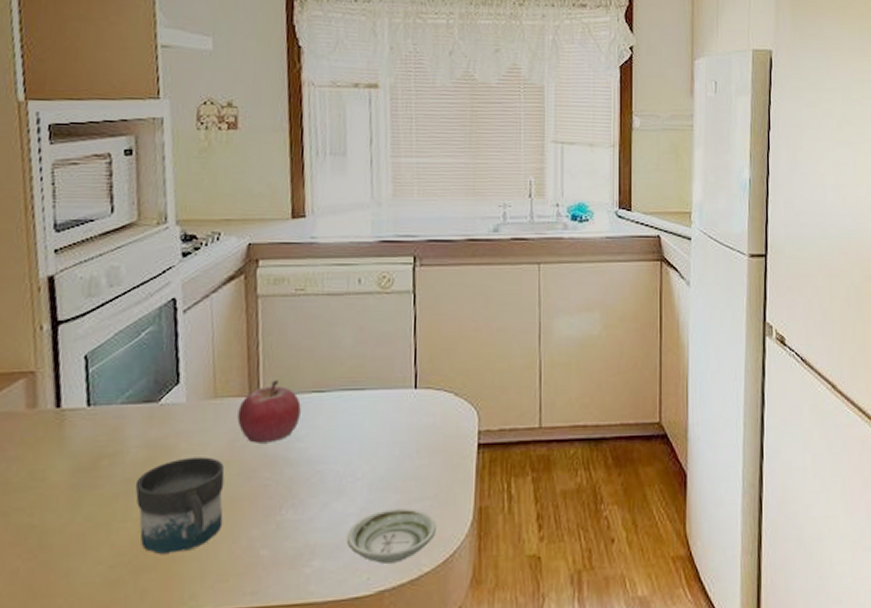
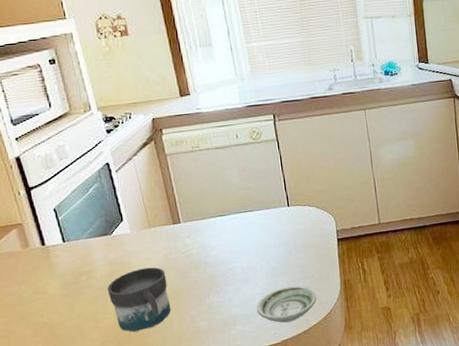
fruit: present [237,380,301,443] -> none [167,211,211,255]

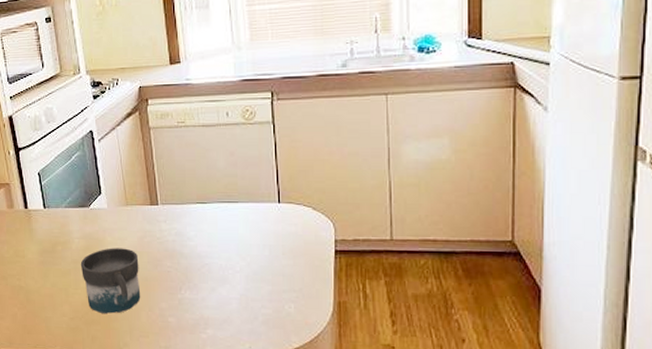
saucer: present [256,286,317,323] -> none [231,297,302,338]

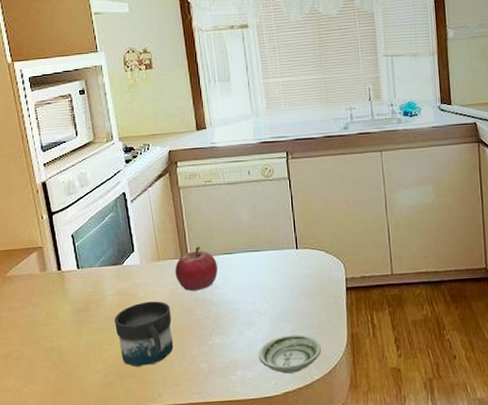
fruit: none [144,193,189,240] -> present [175,246,218,291]
saucer: none [231,297,302,338] -> present [258,335,321,373]

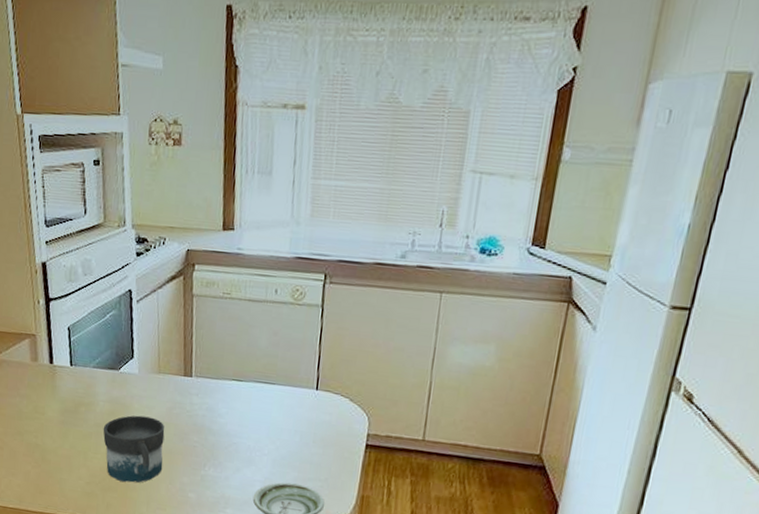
fruit: present [175,246,218,291] -> none [175,366,223,415]

